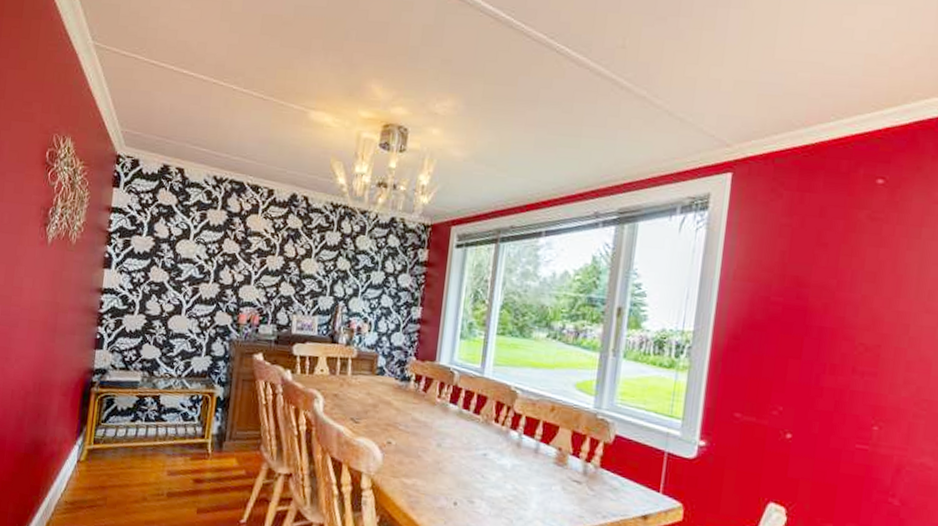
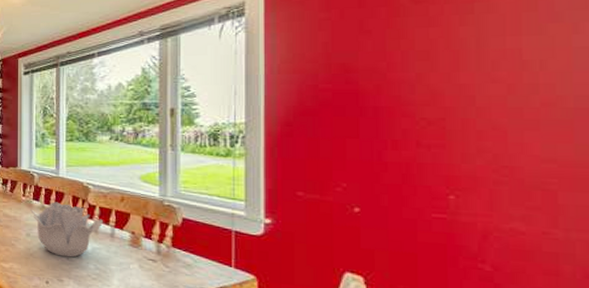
decorative bowl: none [445,406,528,475] -> present [30,201,103,258]

